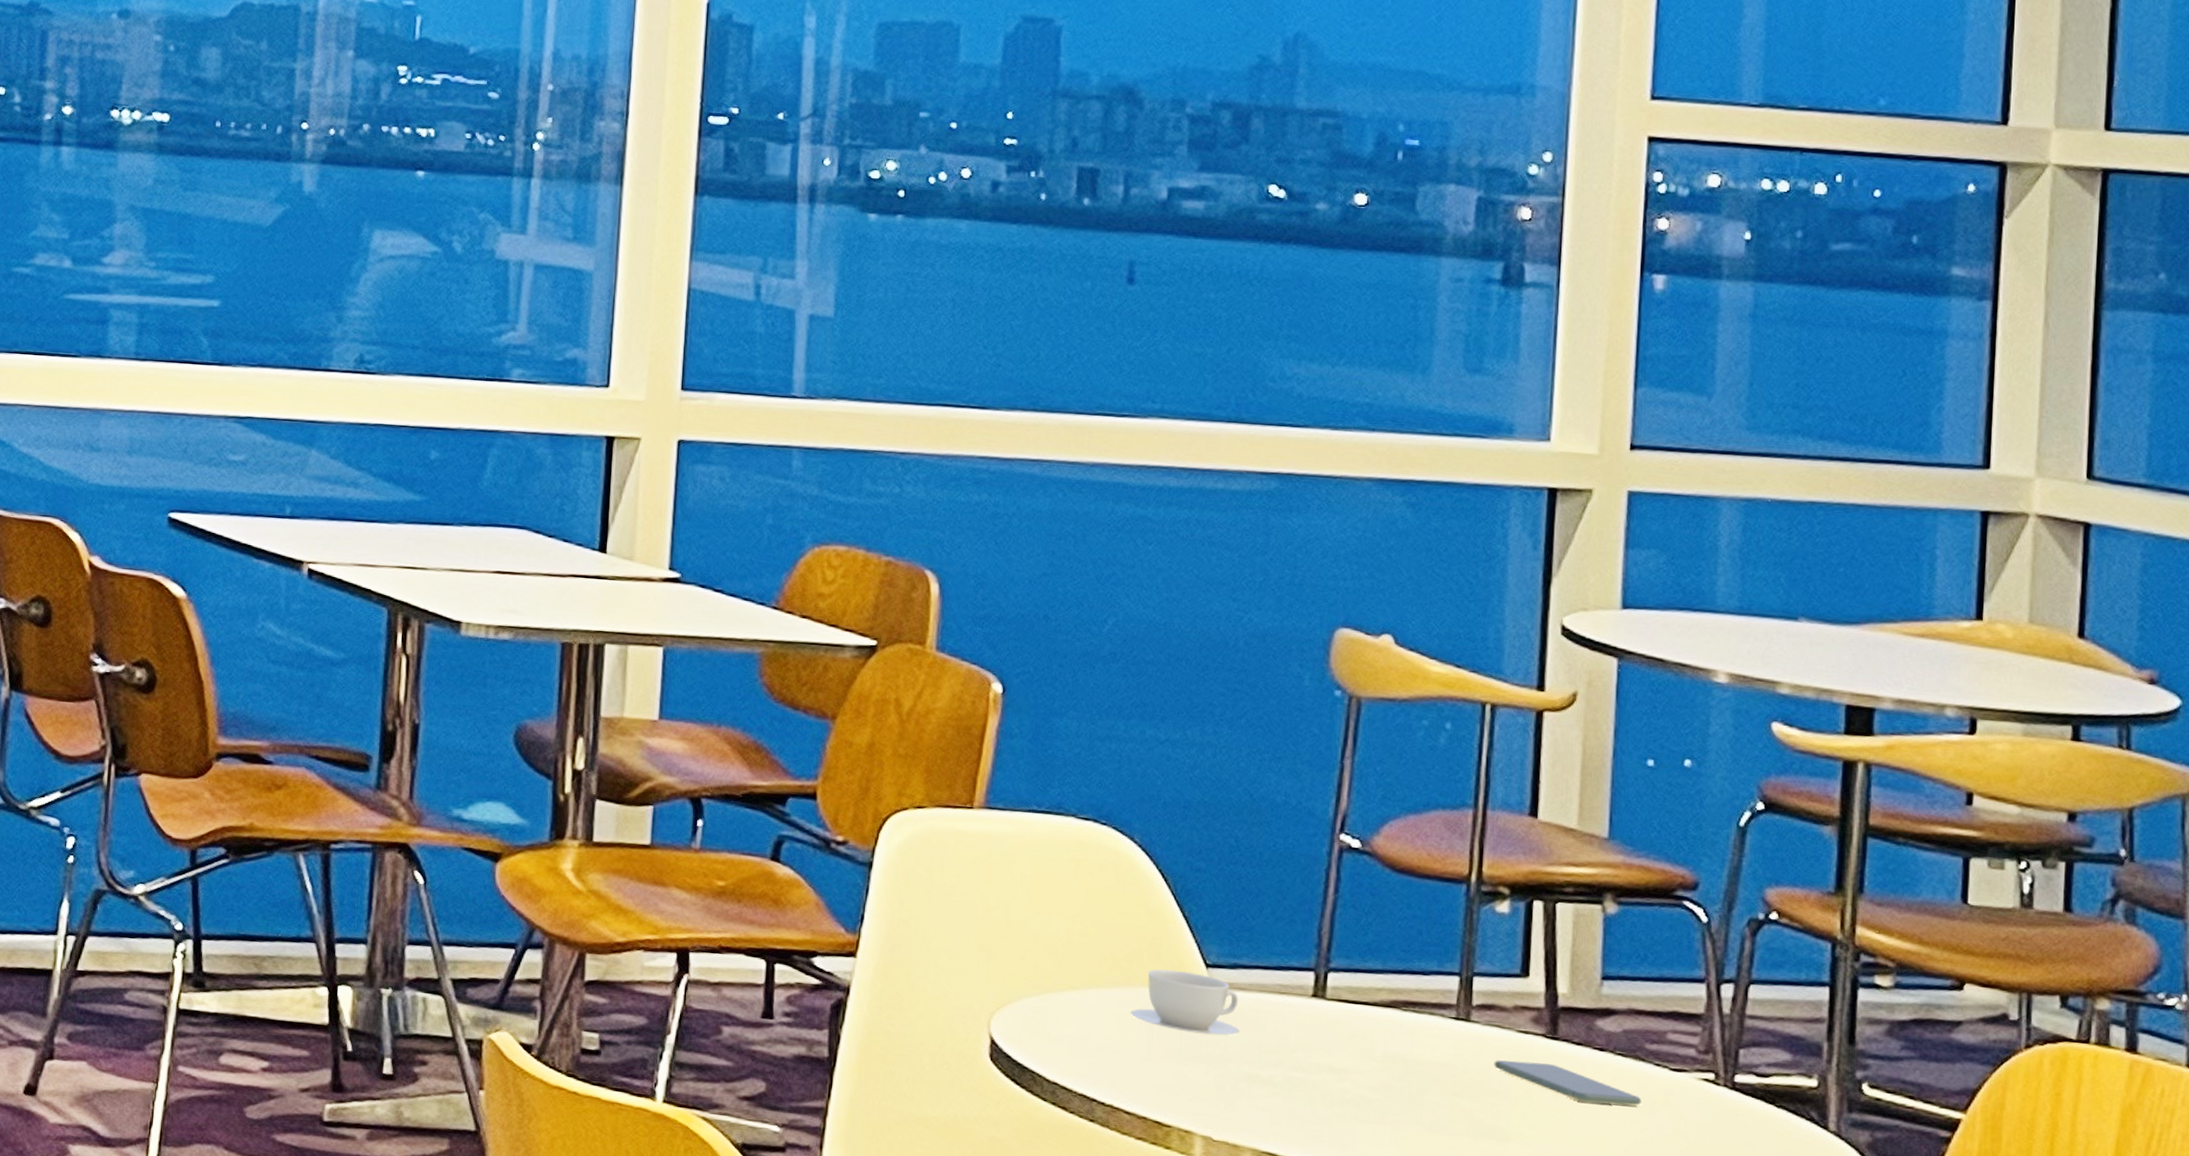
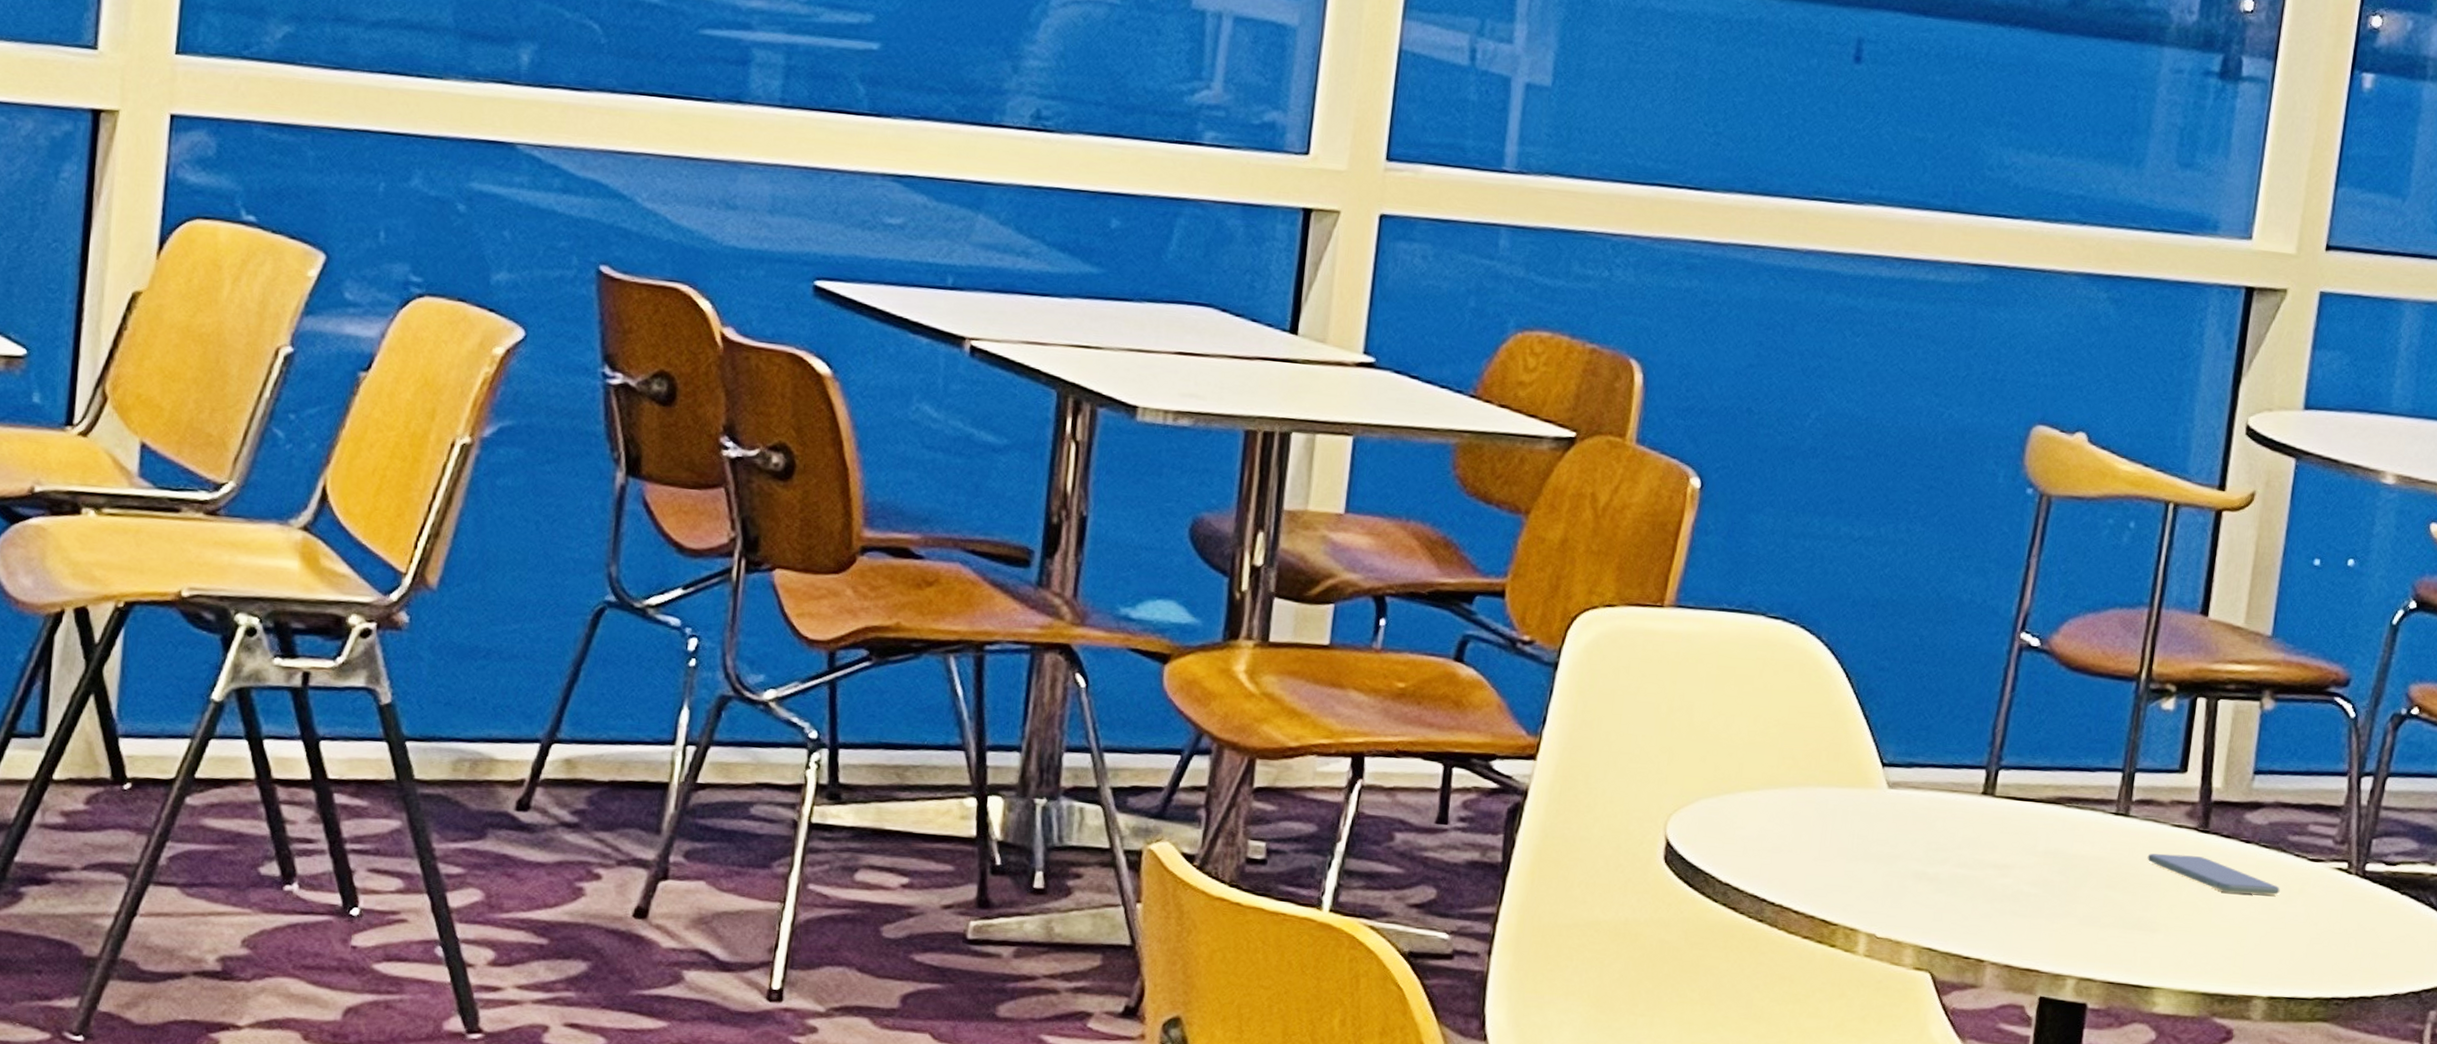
teacup: present [1130,969,1240,1036] -> none [1805,769,1912,834]

